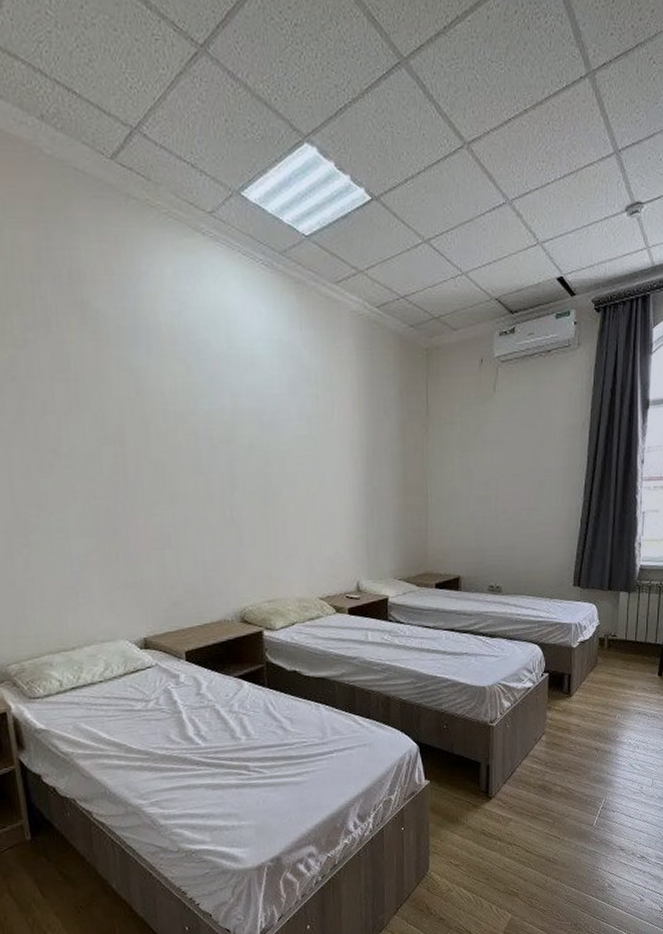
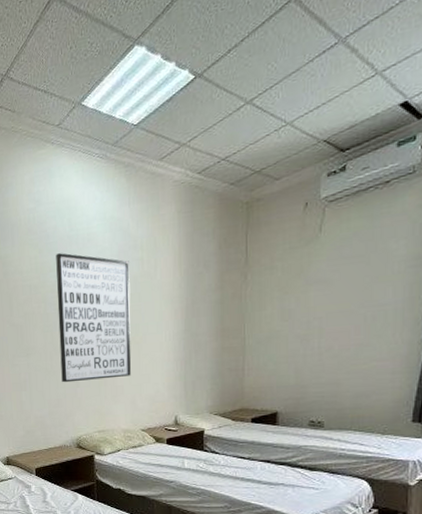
wall art: none [209,375,307,540] -> present [56,253,131,383]

